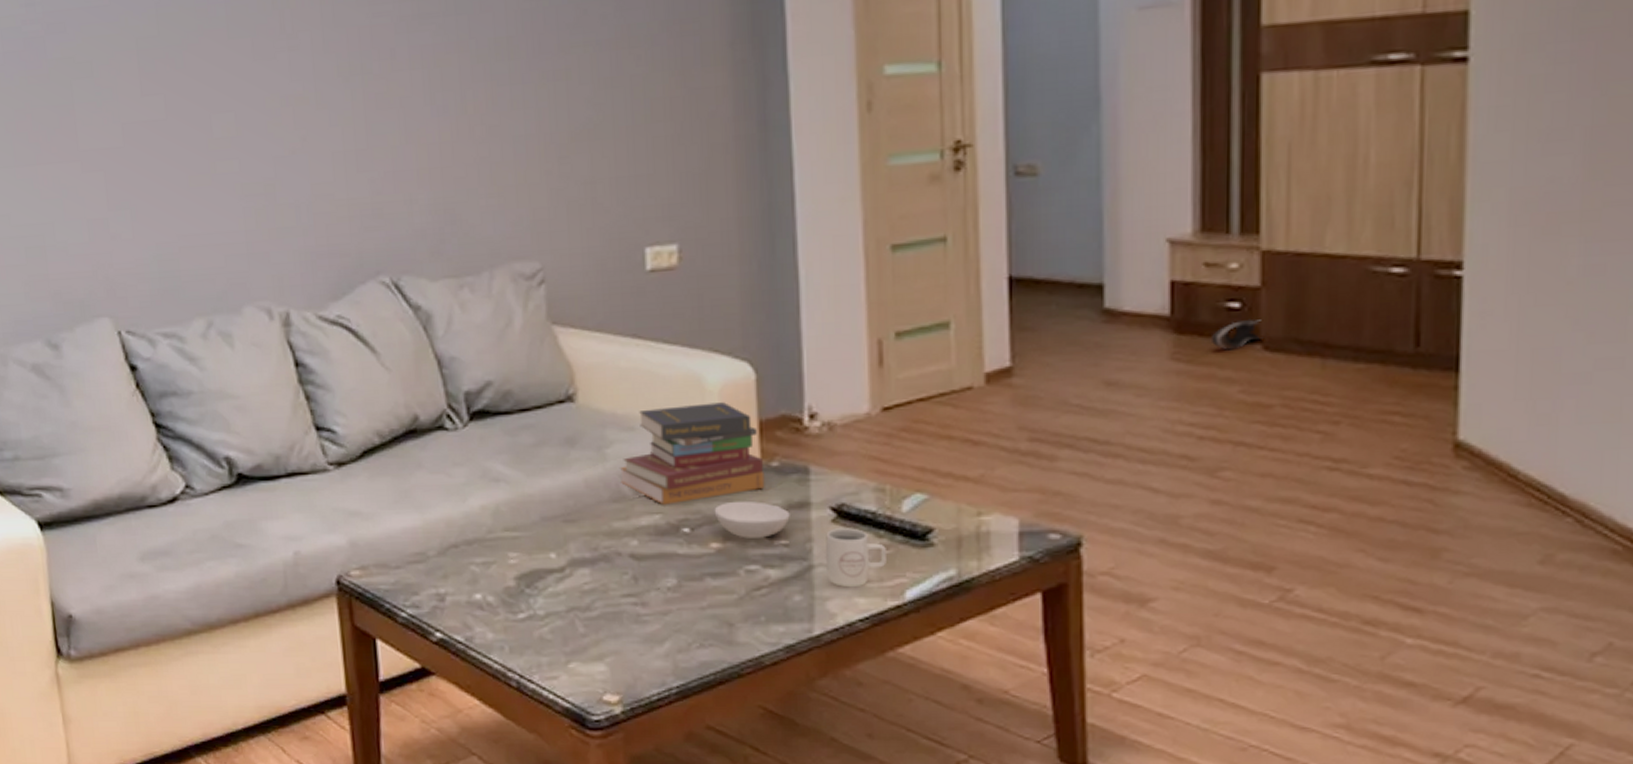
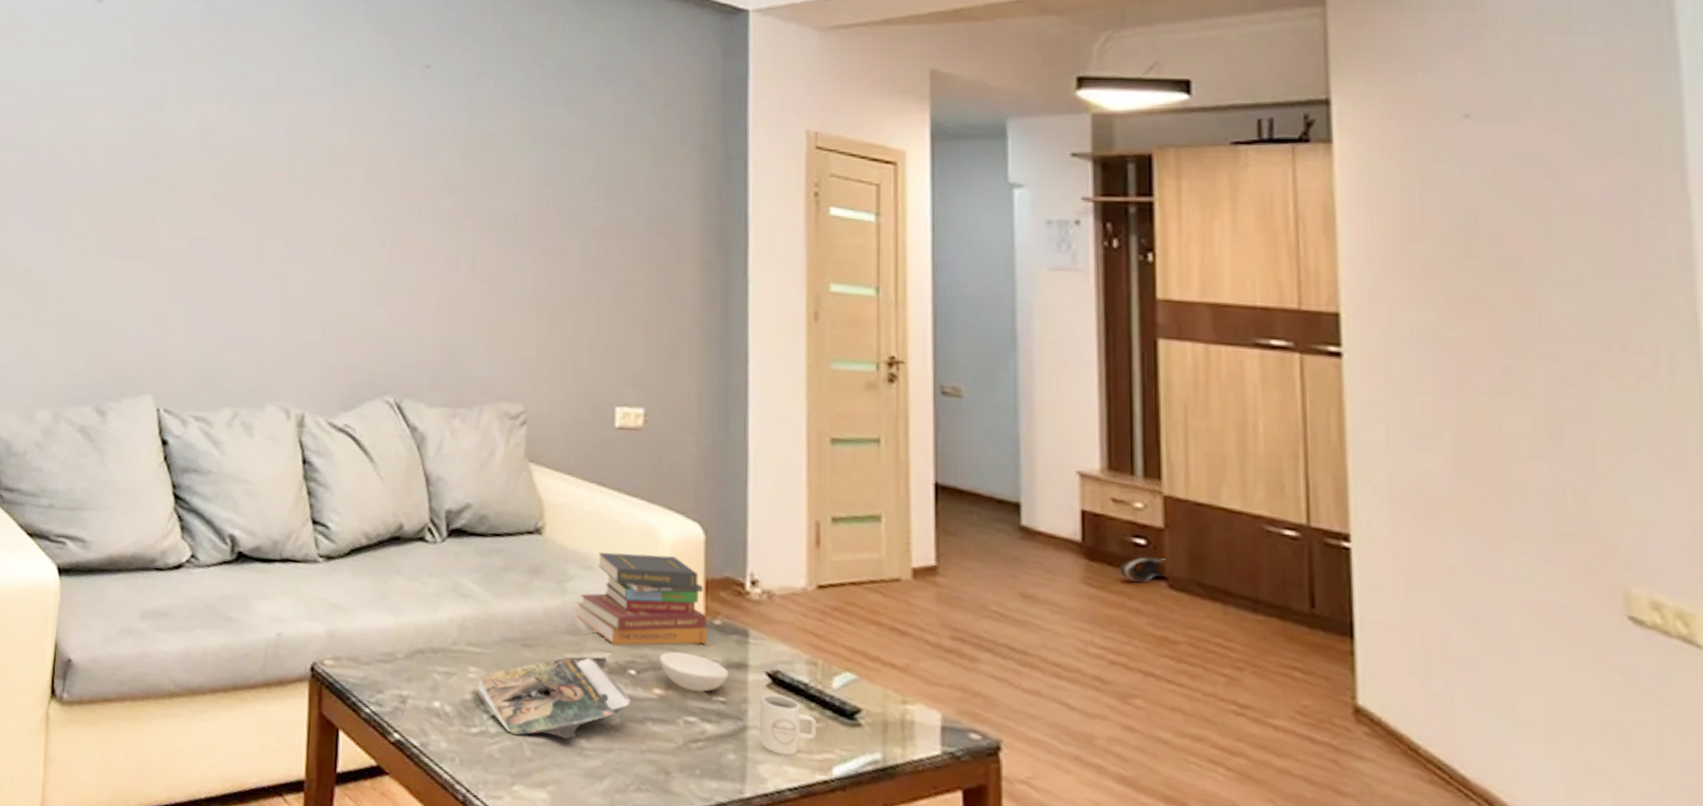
magazine: none [518,520,688,613] -> present [475,656,632,739]

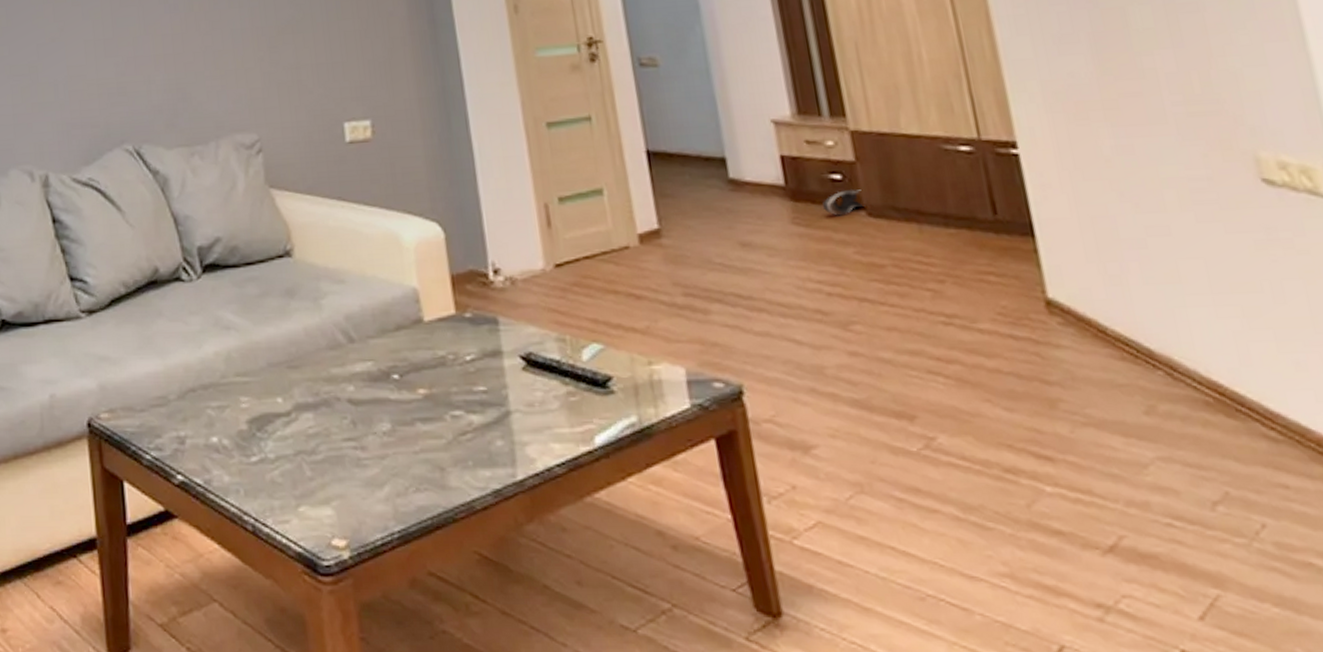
magazine: present [475,656,632,739] -> none [249,366,399,456]
books: present [575,552,708,645] -> none [333,258,461,353]
bowl: present [659,651,729,692] -> none [418,349,486,385]
mug: present [759,693,816,756] -> none [518,375,575,433]

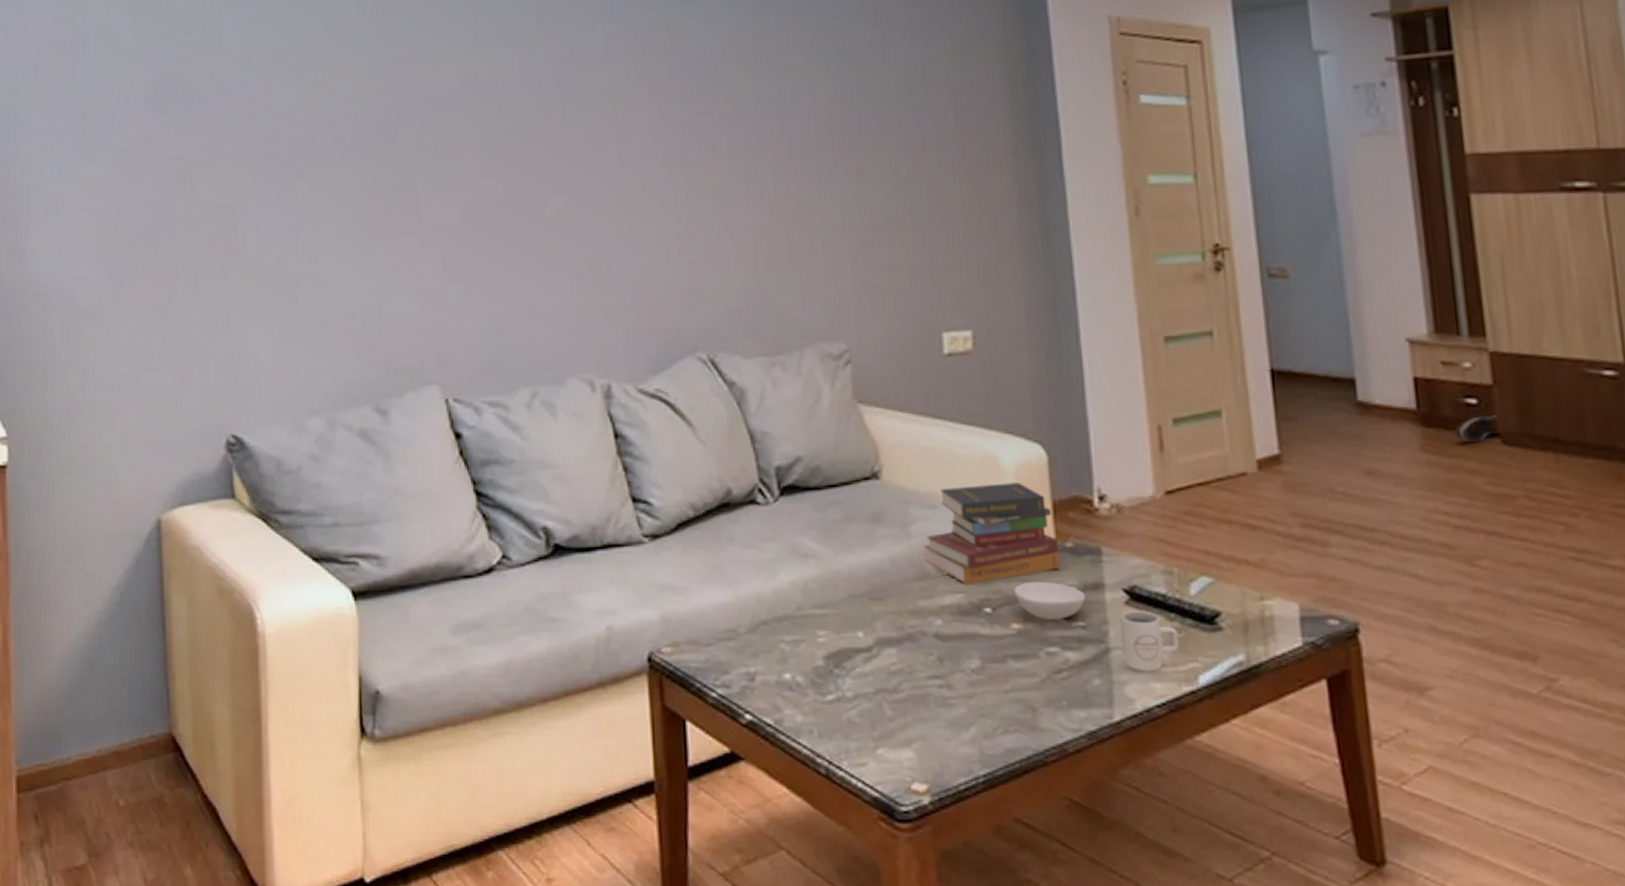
books: none [333,258,461,353] -> present [922,483,1061,584]
bowl: none [418,349,486,385] -> present [1013,581,1086,620]
mug: none [518,375,575,433] -> present [1120,610,1179,672]

